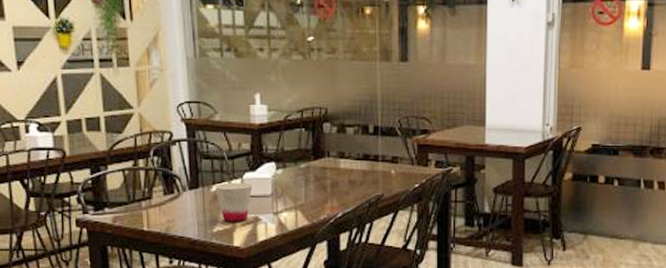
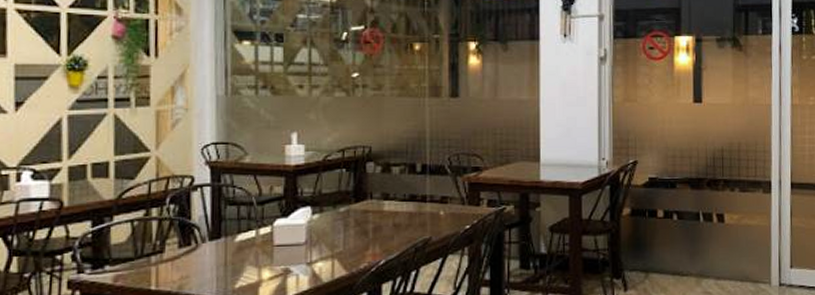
cup: present [215,182,253,222] -> none [240,230,284,276]

